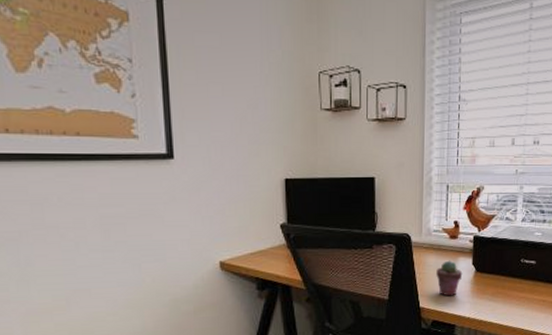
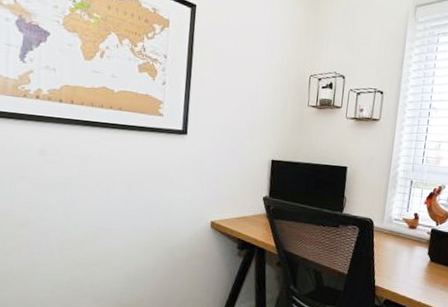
potted succulent: present [436,260,463,297] -> none [393,247,418,280]

